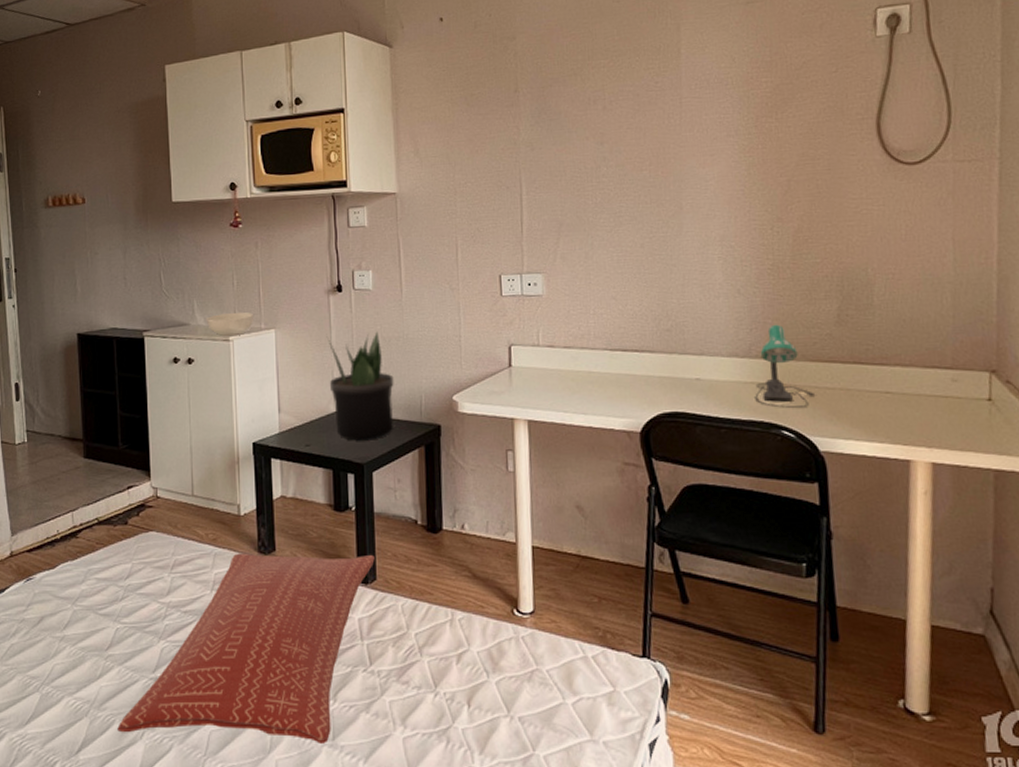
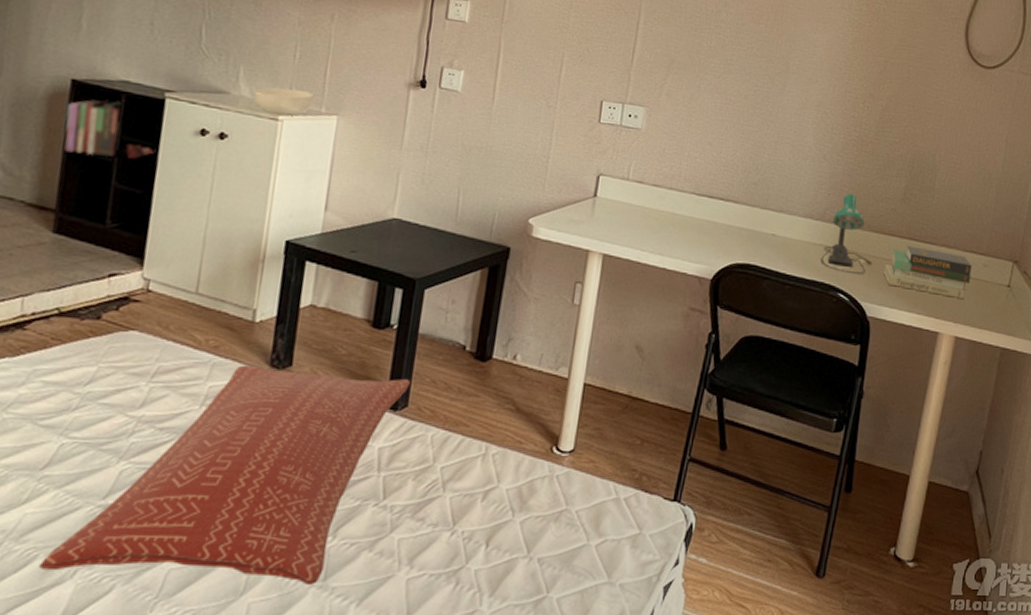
books: none [78,343,145,392] -> present [63,99,157,159]
planter: present [326,331,394,440] -> none [390,134,468,254]
books: none [829,370,939,420] -> present [883,245,972,299]

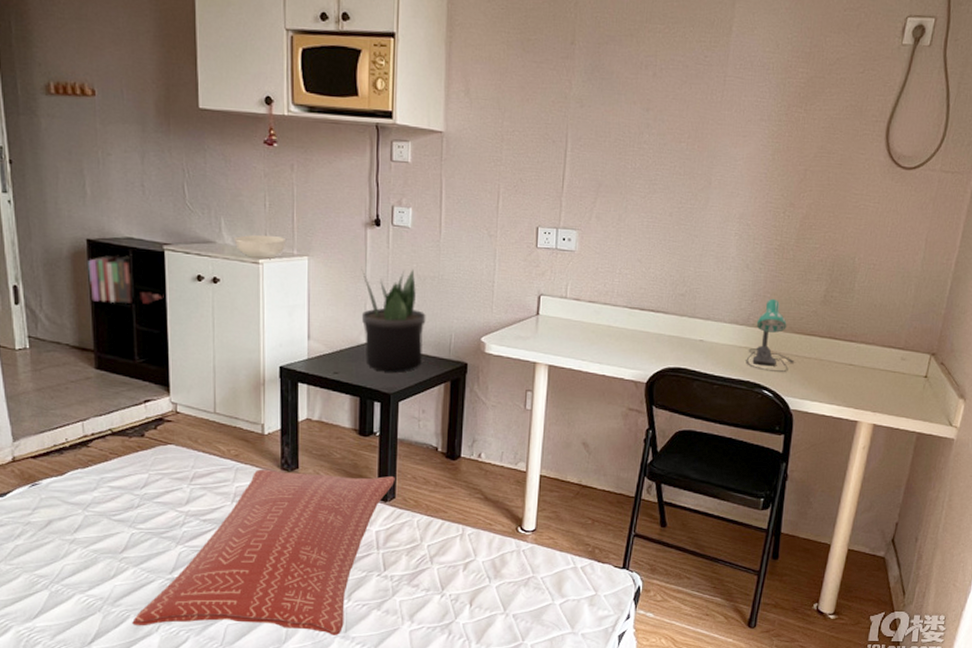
planter: none [390,134,468,254] -> present [361,269,426,371]
books: present [883,245,972,299] -> none [805,344,890,390]

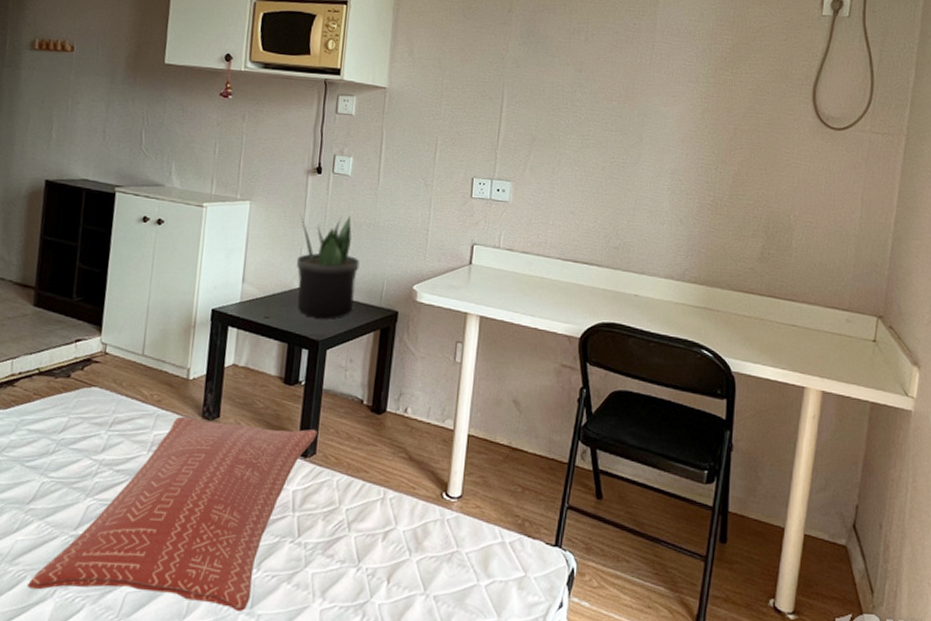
books: present [88,254,164,304] -> none [40,195,110,243]
bowl: present [234,234,287,260] -> none [182,179,232,203]
desk lamp: present [746,298,795,372] -> none [683,254,735,331]

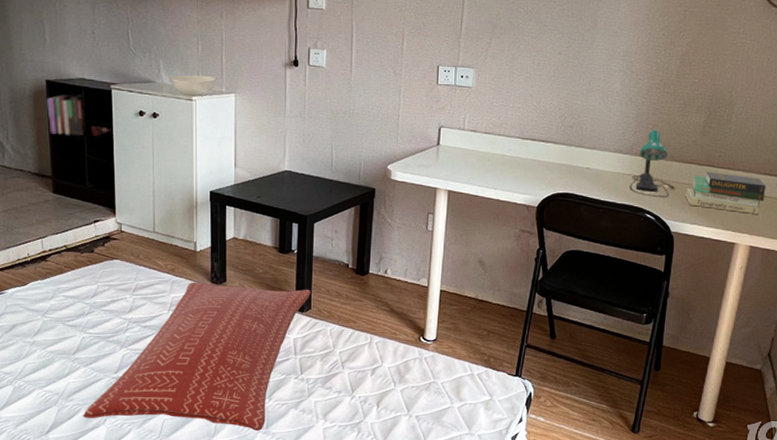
books: none [40,195,110,243] -> present [47,93,111,136]
bowl: none [182,179,232,203] -> present [171,74,217,97]
planter: present [296,214,360,318] -> none [281,104,338,196]
desk lamp: none [683,254,735,331] -> present [629,129,676,197]
books: none [745,303,835,354] -> present [685,171,766,214]

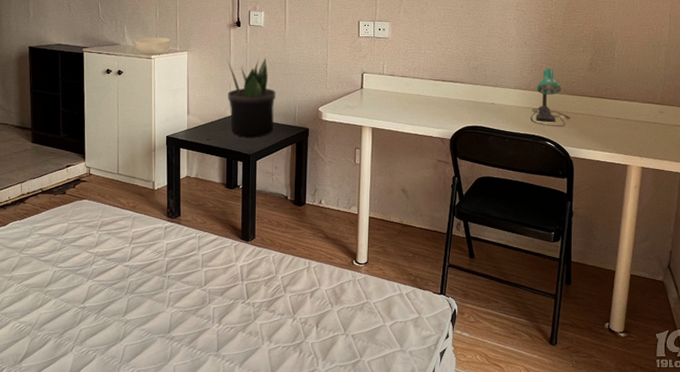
books: present [47,93,111,136] -> none [29,56,83,92]
pillow: present [83,282,311,431] -> none [53,217,255,354]
planter: none [281,104,338,196] -> present [226,57,276,137]
books: present [685,171,766,214] -> none [579,102,650,138]

